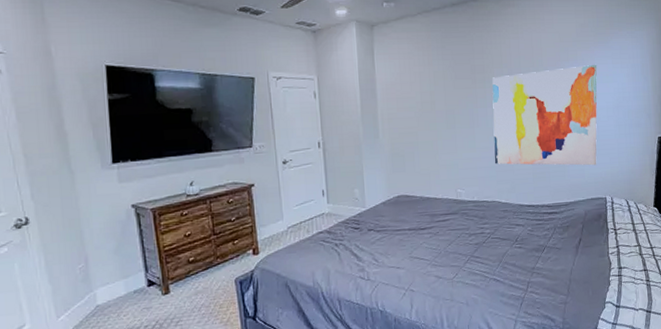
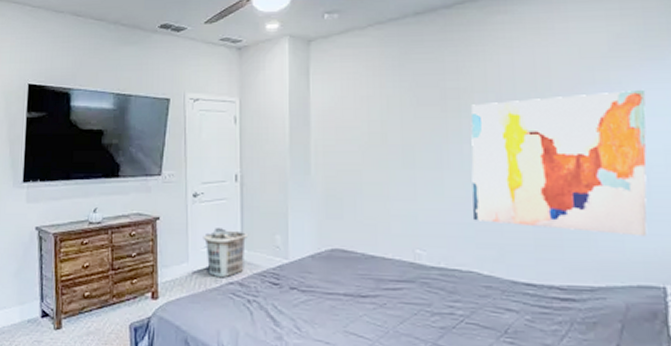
clothes hamper: none [294,188,333,230] -> present [203,228,249,278]

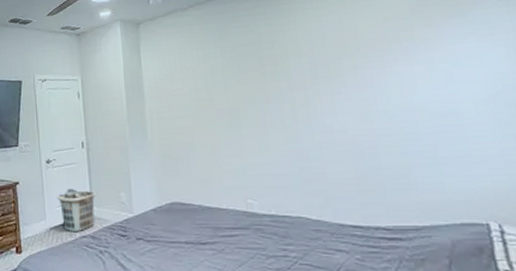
wall art: present [471,89,648,237] -> none [287,44,466,178]

